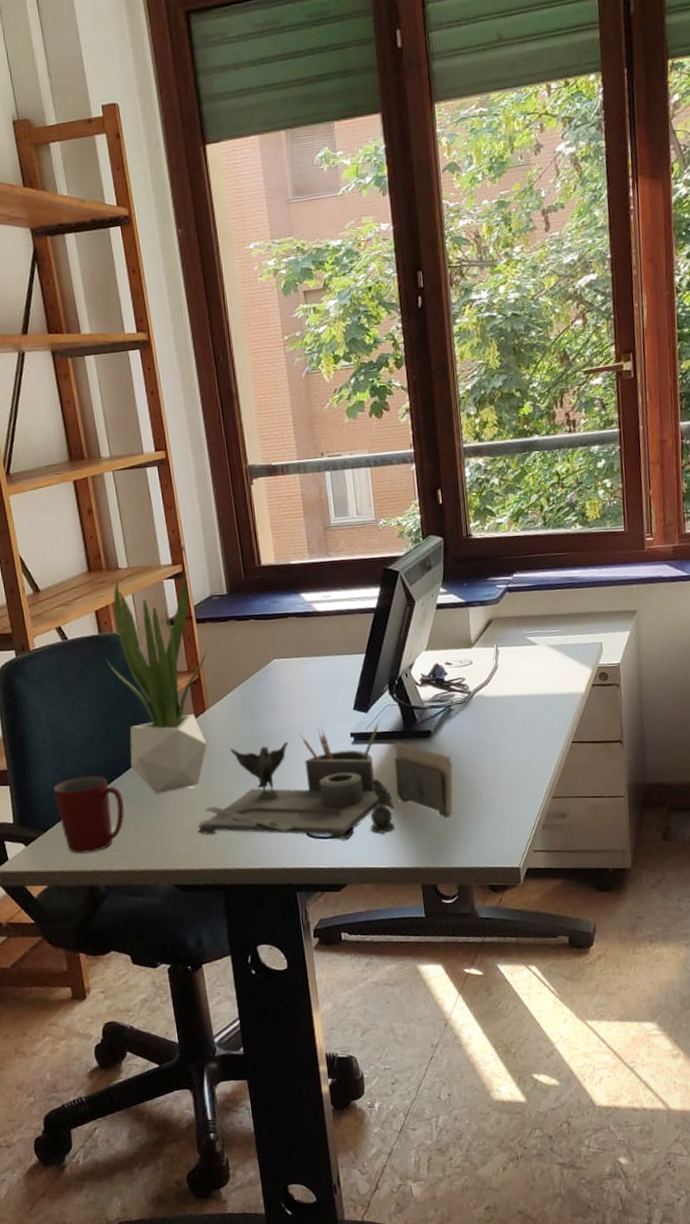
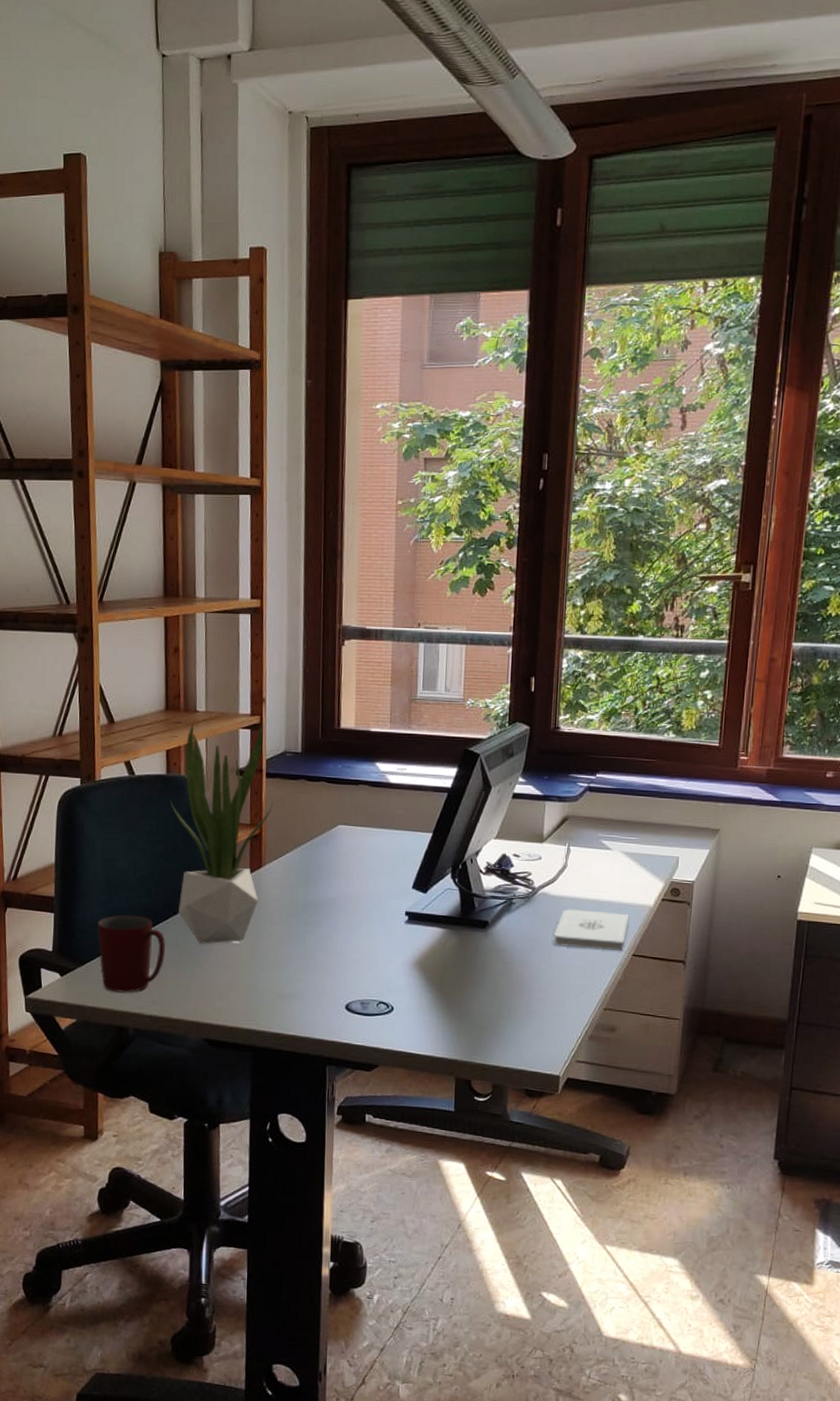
desk organizer: present [197,718,453,839] -> none [235,900,505,1020]
notepad: none [495,703,564,744] -> present [553,909,630,952]

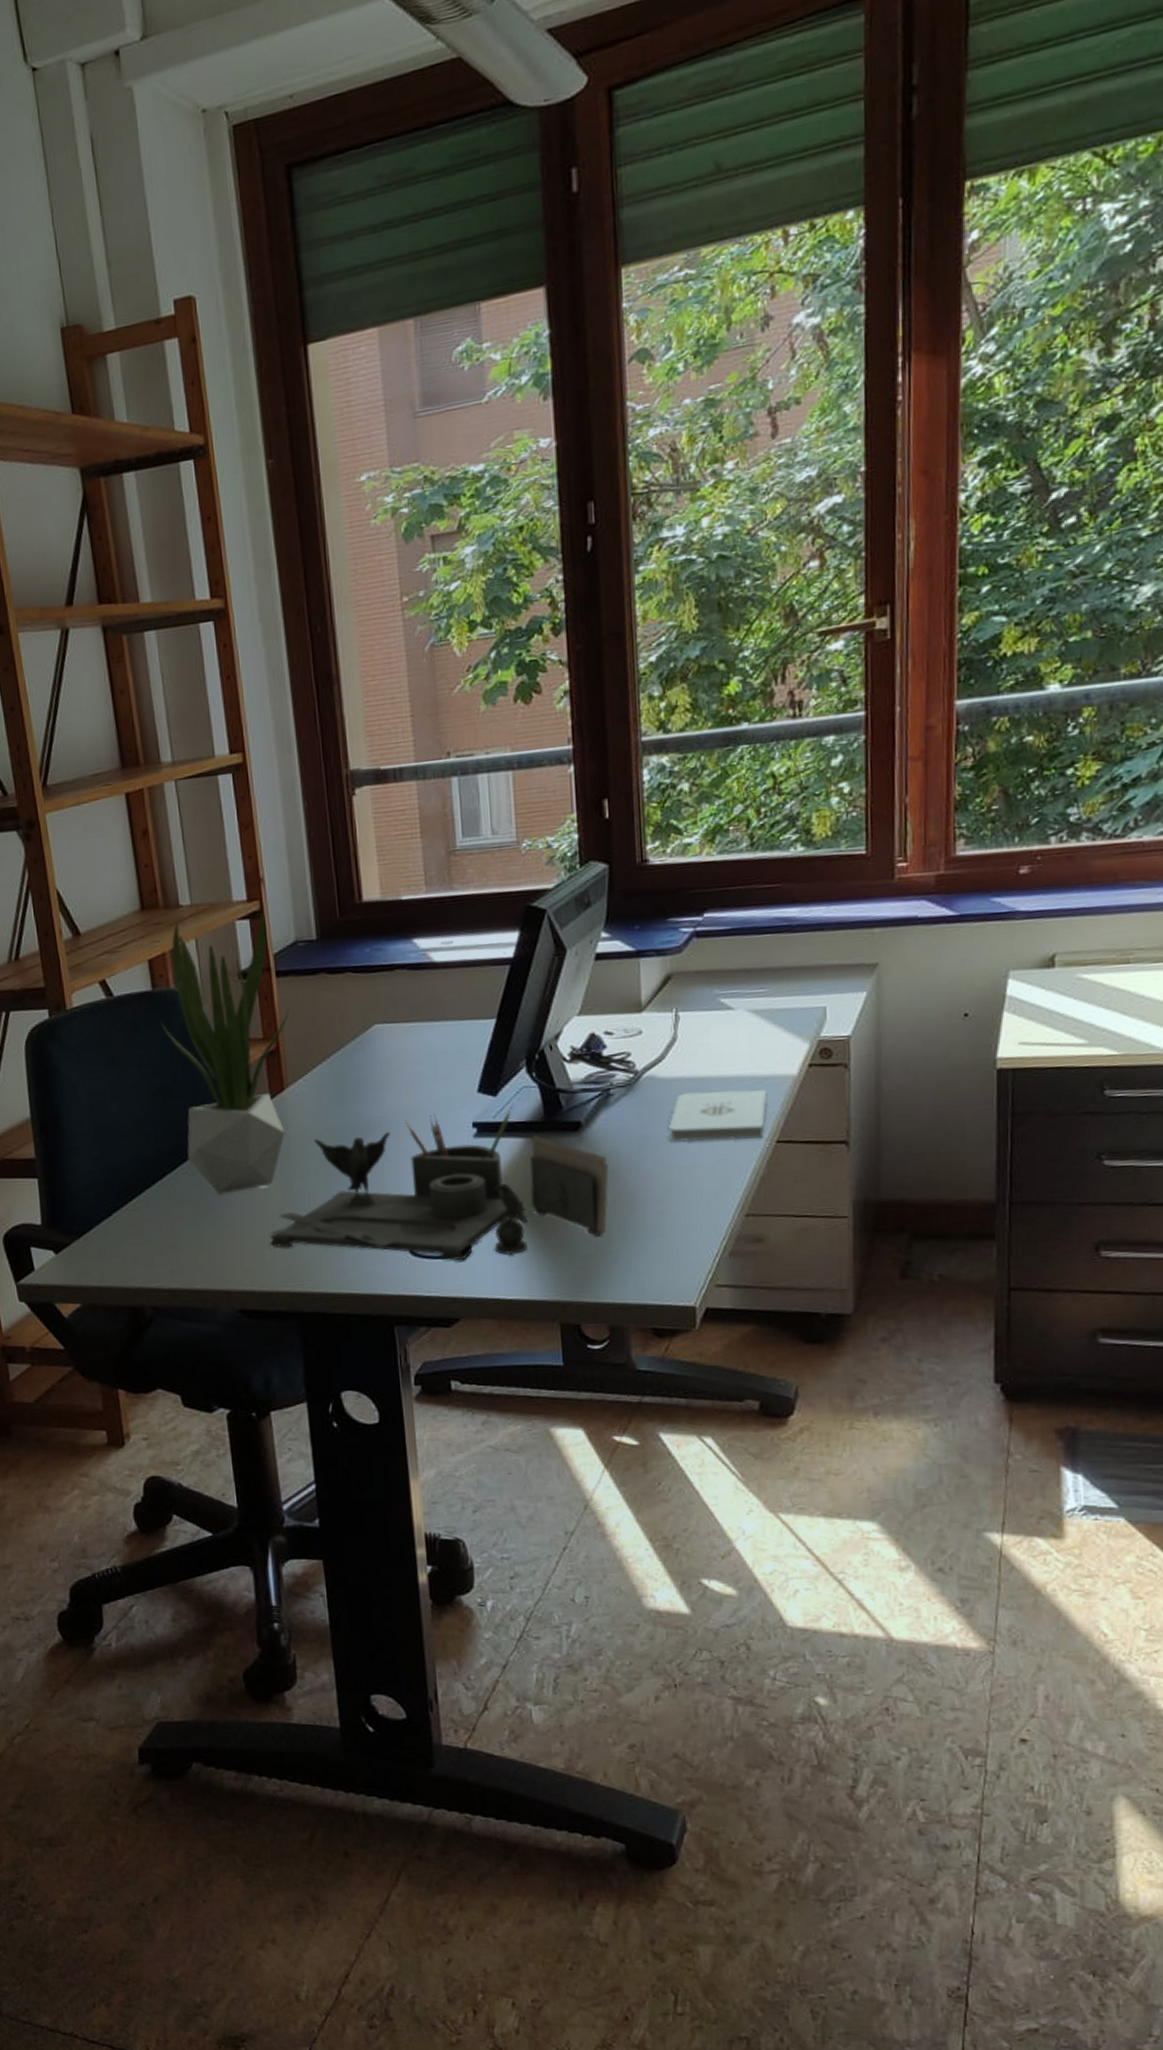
mug: present [97,914,165,993] -> none [91,1168,178,1266]
desk organizer: none [235,900,505,1020] -> present [269,1104,609,1260]

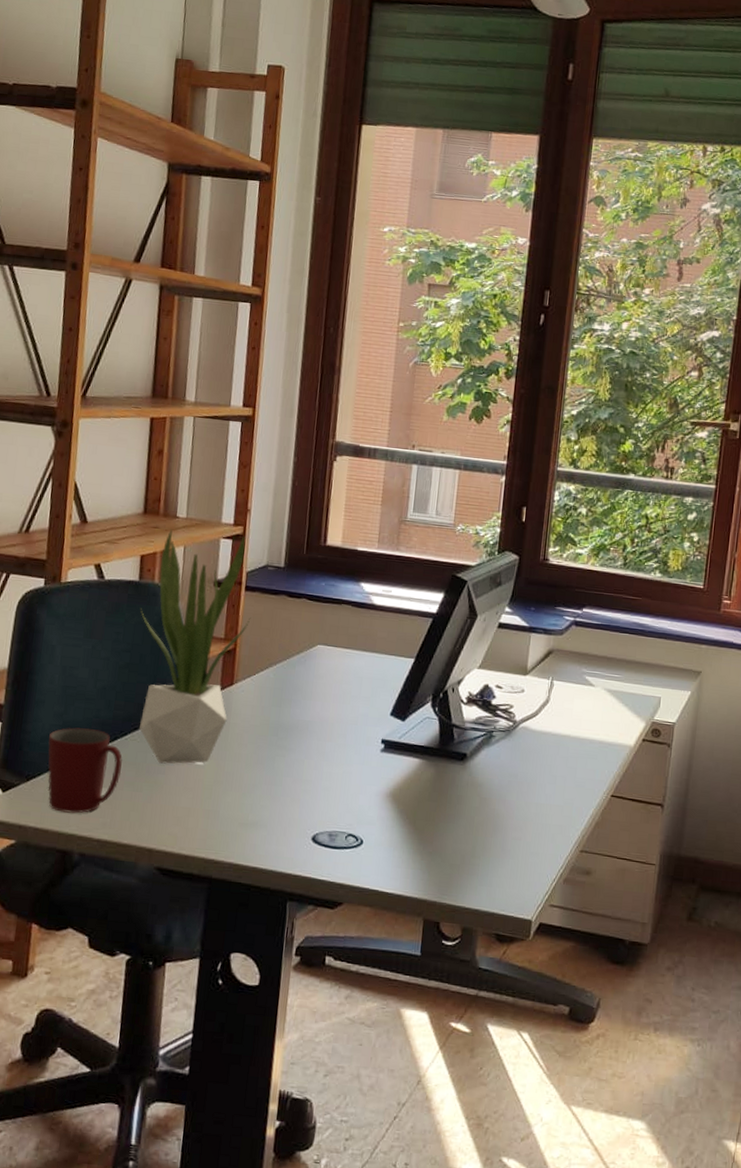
mug: none [91,1168,178,1266] -> present [47,727,122,814]
desk organizer: present [269,1104,609,1260] -> none [195,726,482,855]
notepad: present [669,1089,768,1143] -> none [532,745,610,792]

